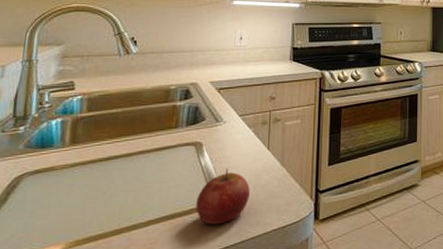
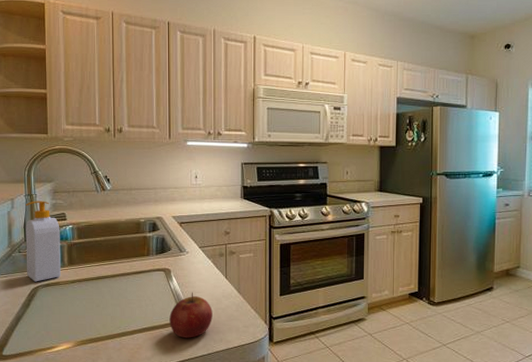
soap bottle: none [8,67,65,169] -> present [25,201,61,282]

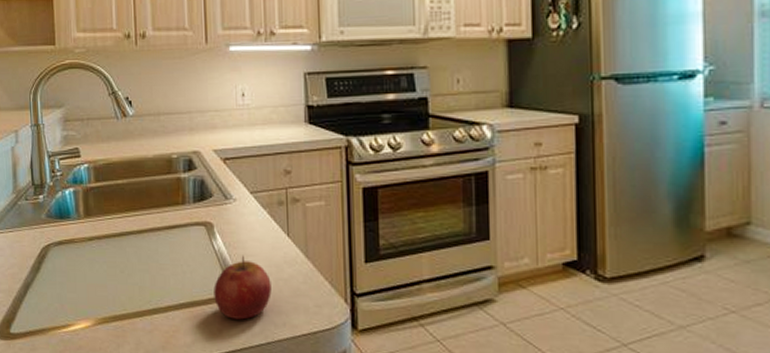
soap bottle: present [25,201,61,282] -> none [31,132,76,239]

